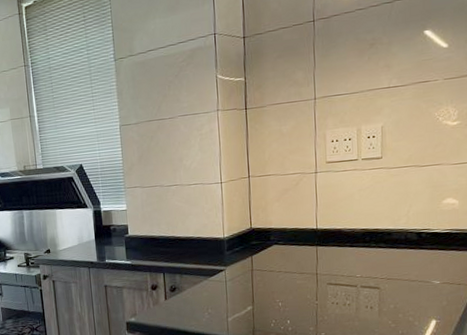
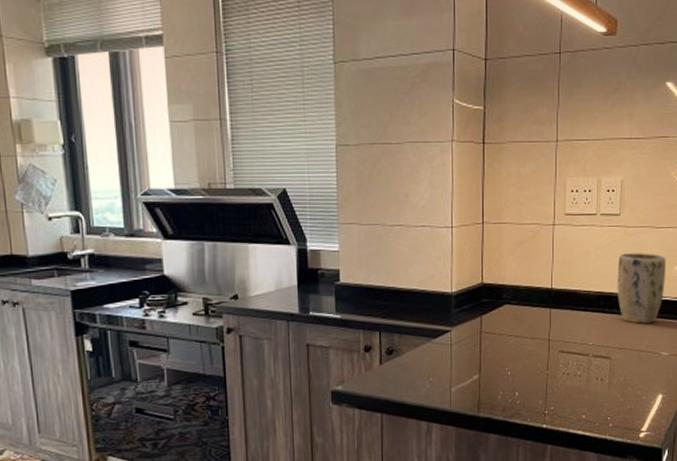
plant pot: none [382,190,433,256] -> present [617,253,666,324]

